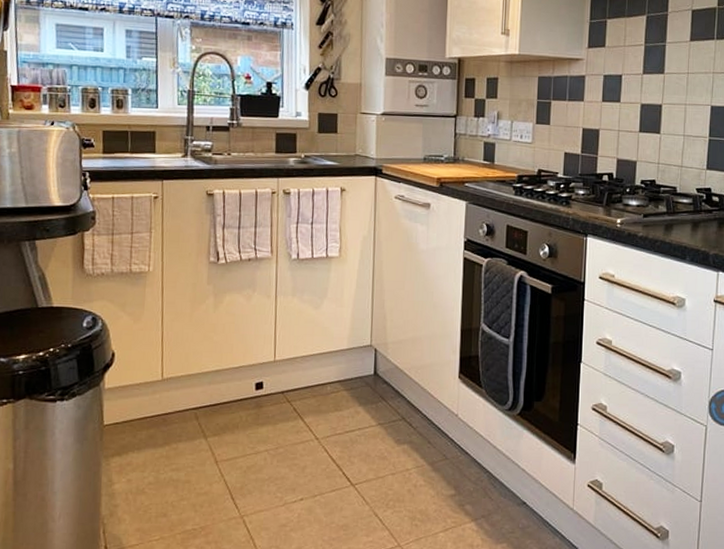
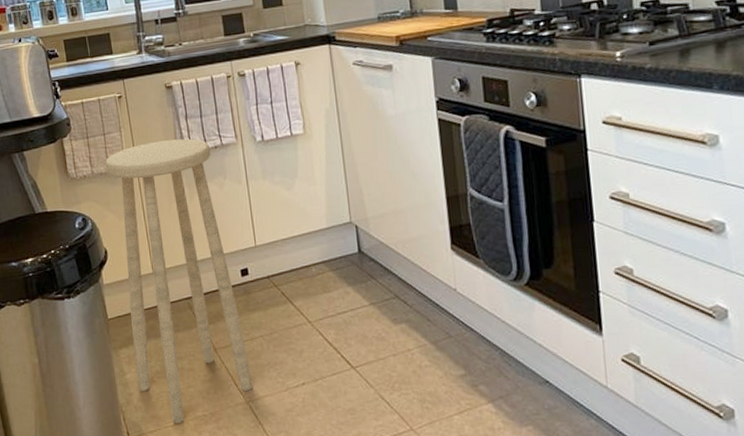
stool: none [125,247,250,537] -> present [105,138,253,423]

